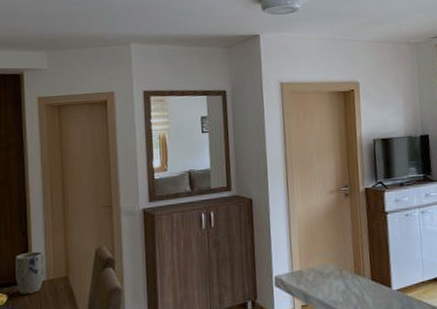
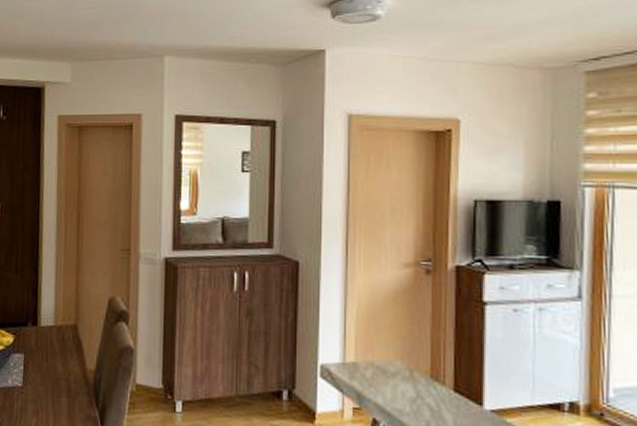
plant pot: present [15,251,44,294] -> none [23,291,53,338]

